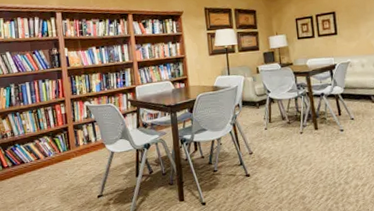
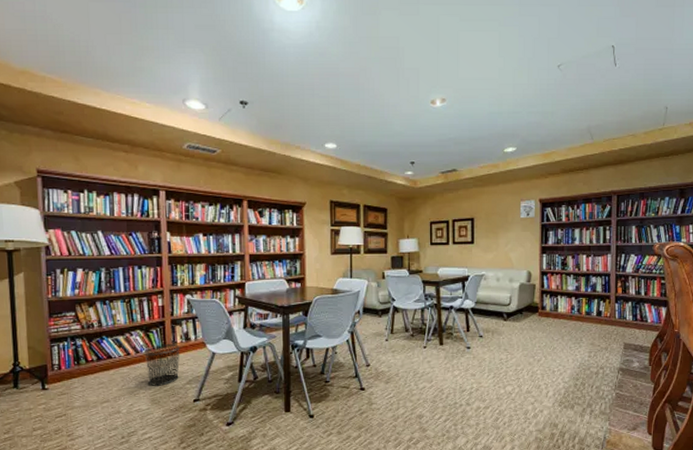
waste bin: none [52,146,84,186] -> present [144,344,180,386]

